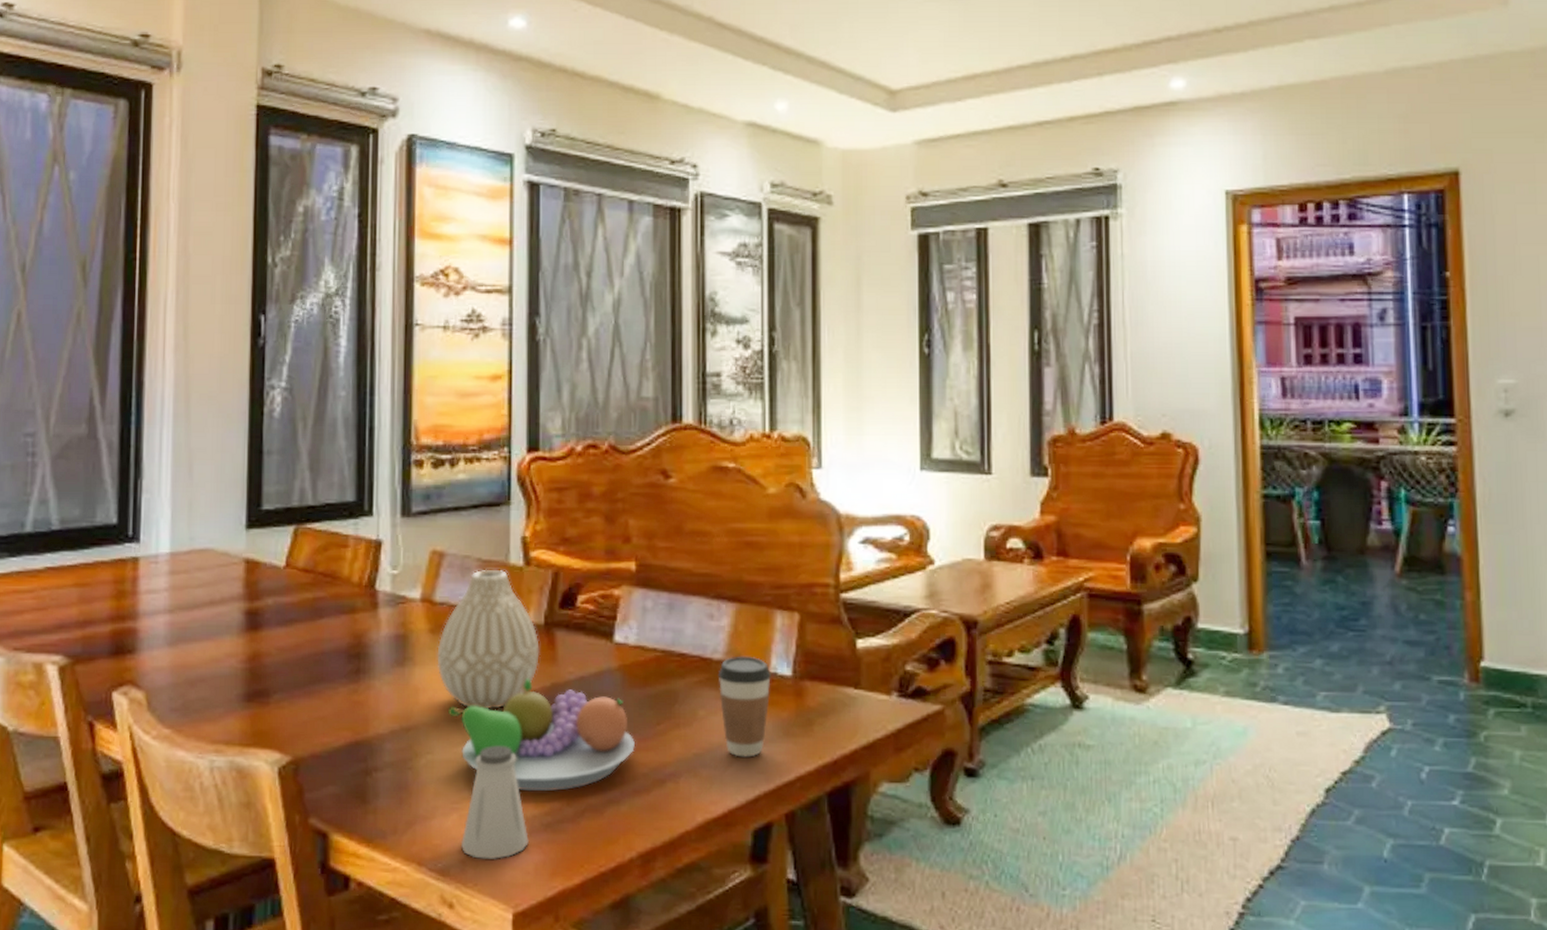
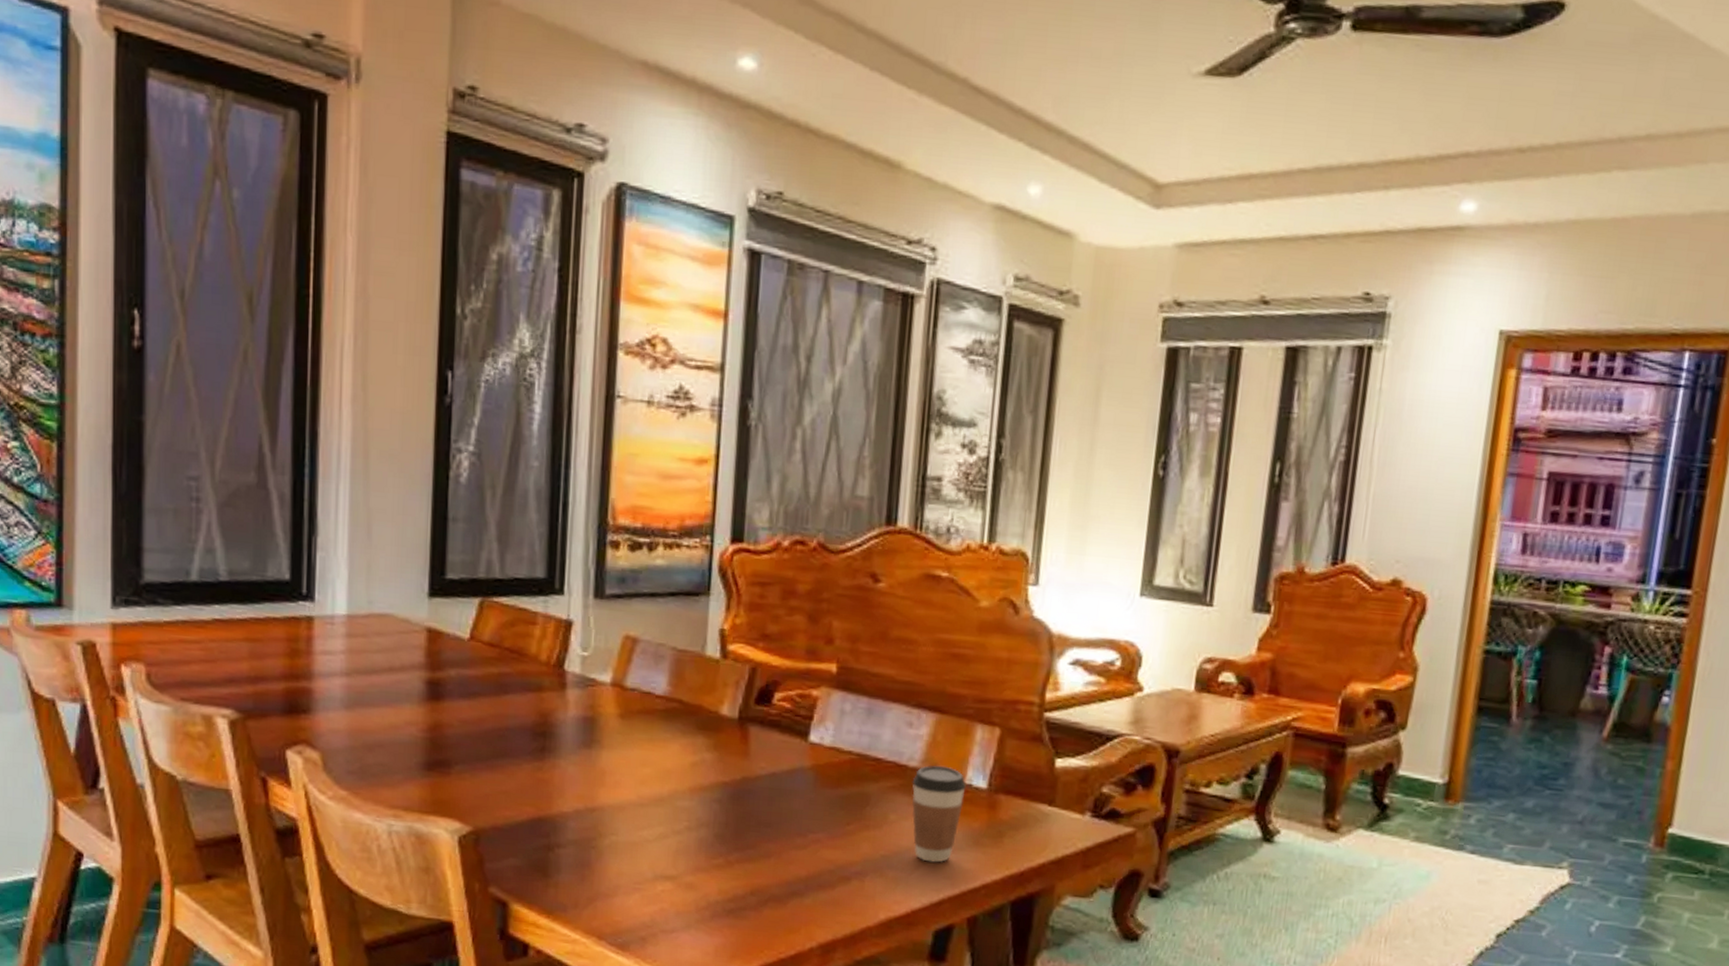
vase: present [437,569,540,709] -> none [625,658,732,798]
fruit bowl: present [448,677,635,792] -> none [635,769,823,880]
saltshaker: present [461,745,529,859] -> none [642,832,710,939]

